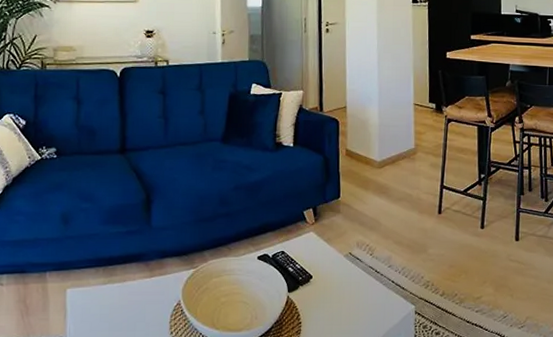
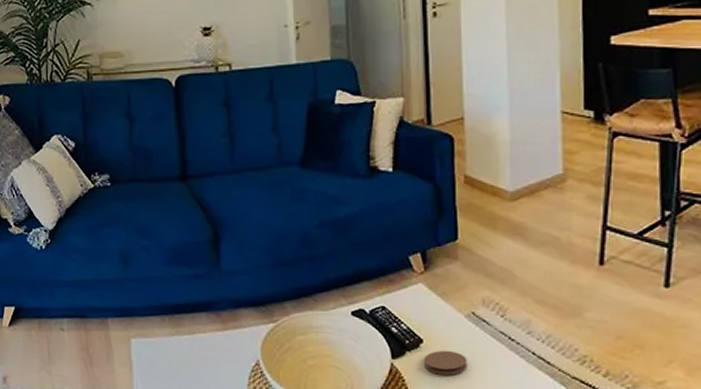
coaster: none [313,283,345,303] -> present [424,350,467,375]

